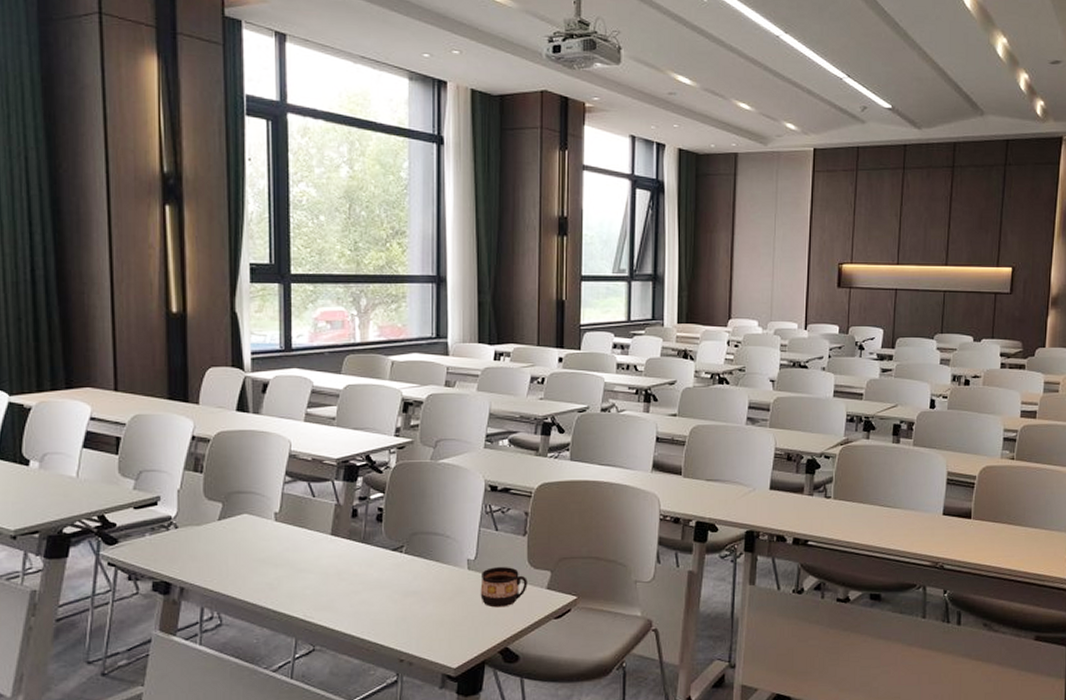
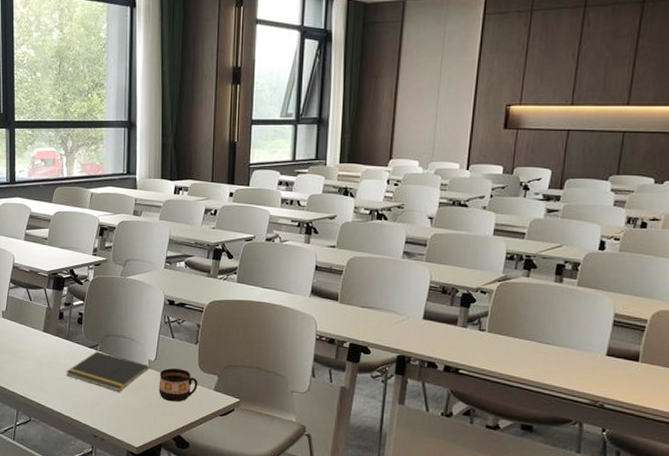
notepad: none [362,554,469,603] -> present [66,351,150,392]

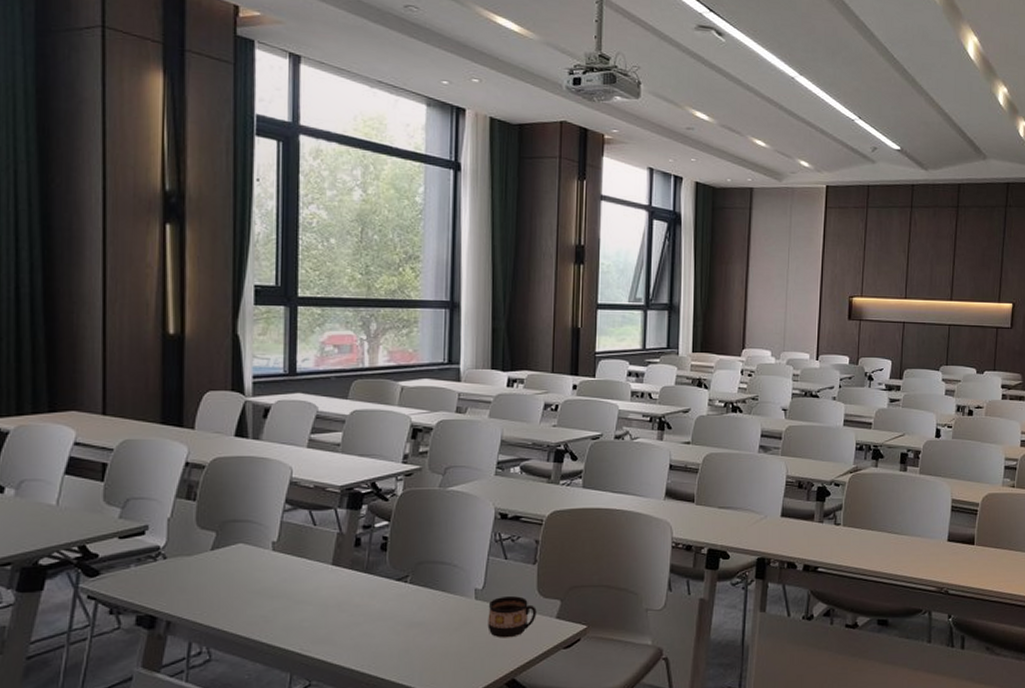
notepad: present [66,351,150,392] -> none [363,584,476,634]

